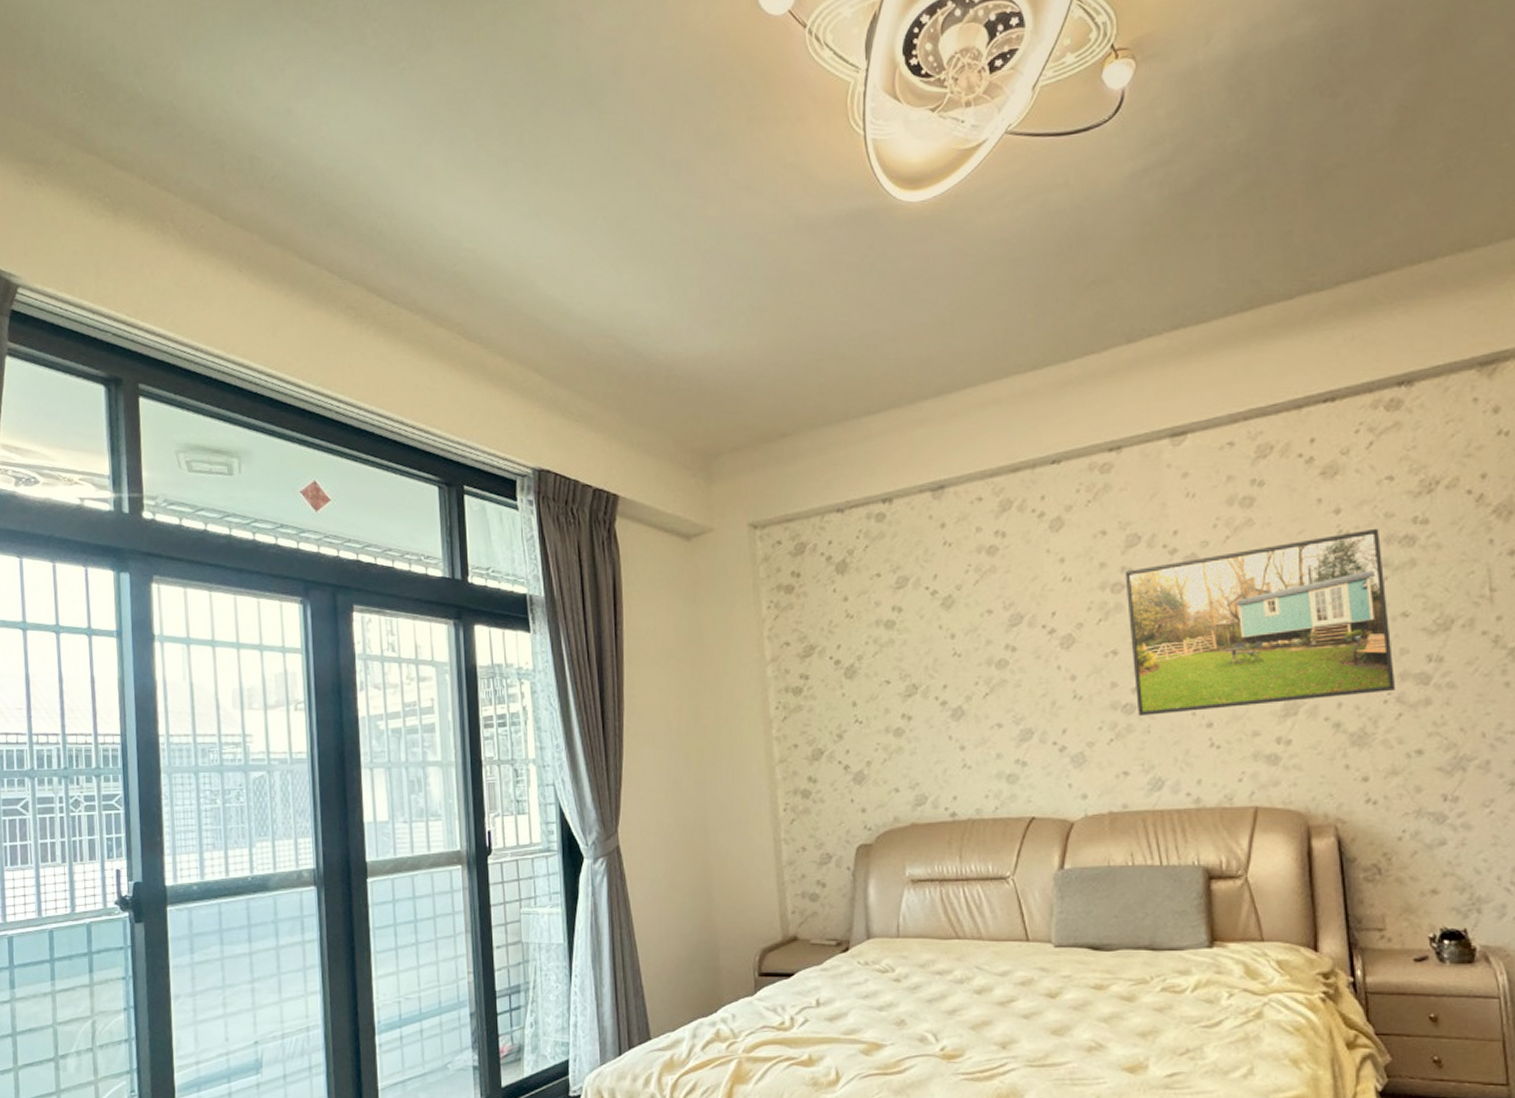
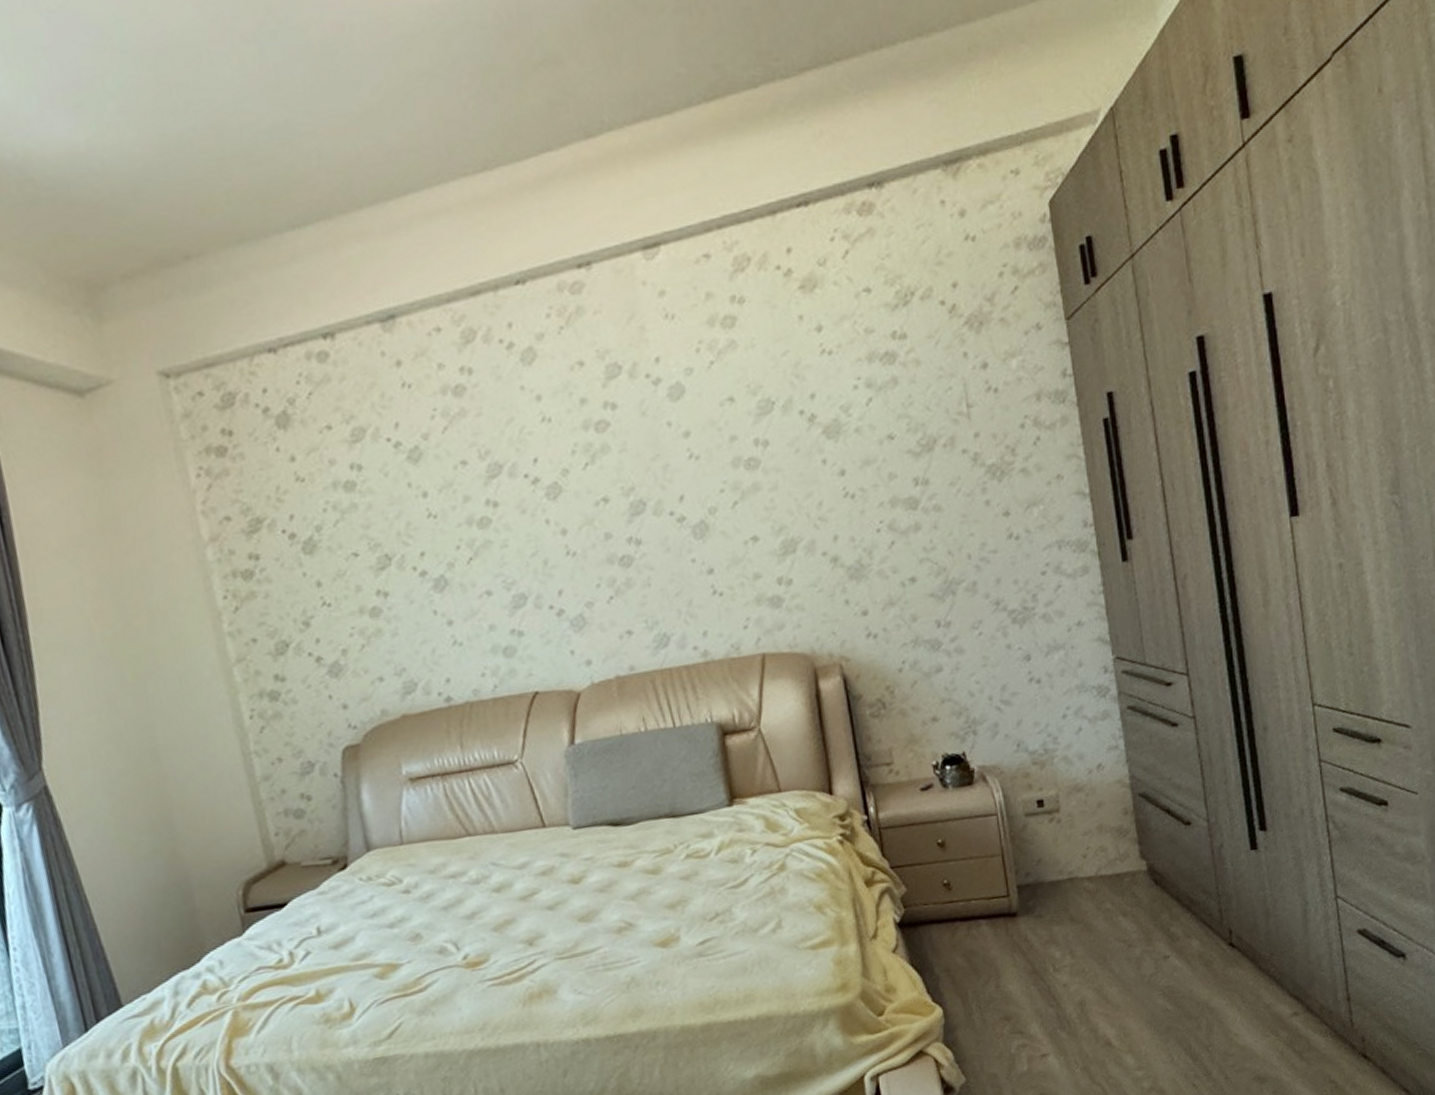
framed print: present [1125,528,1396,716] -> none [608,345,887,568]

